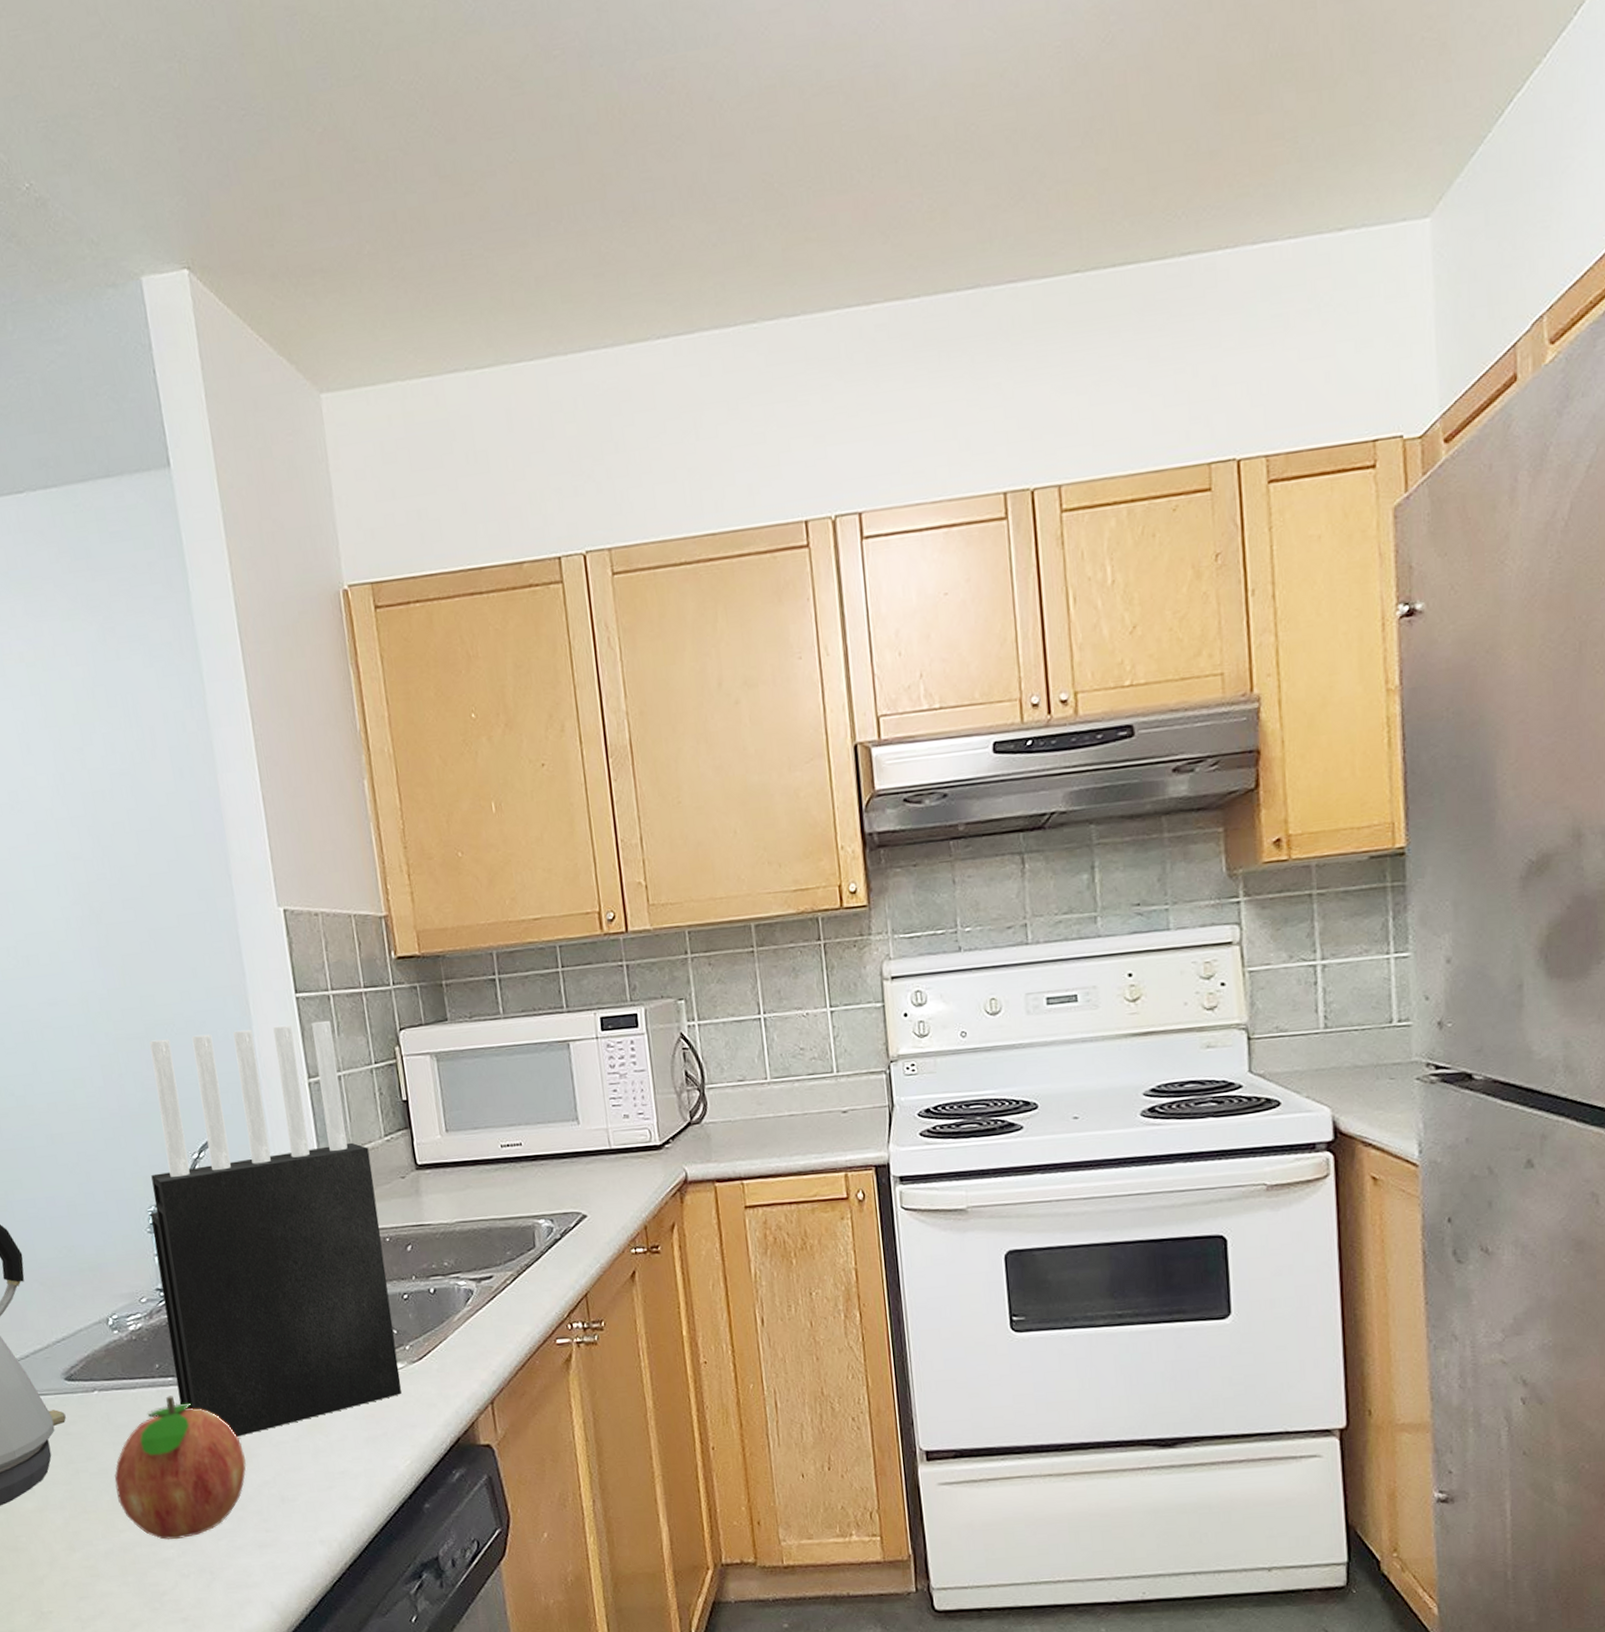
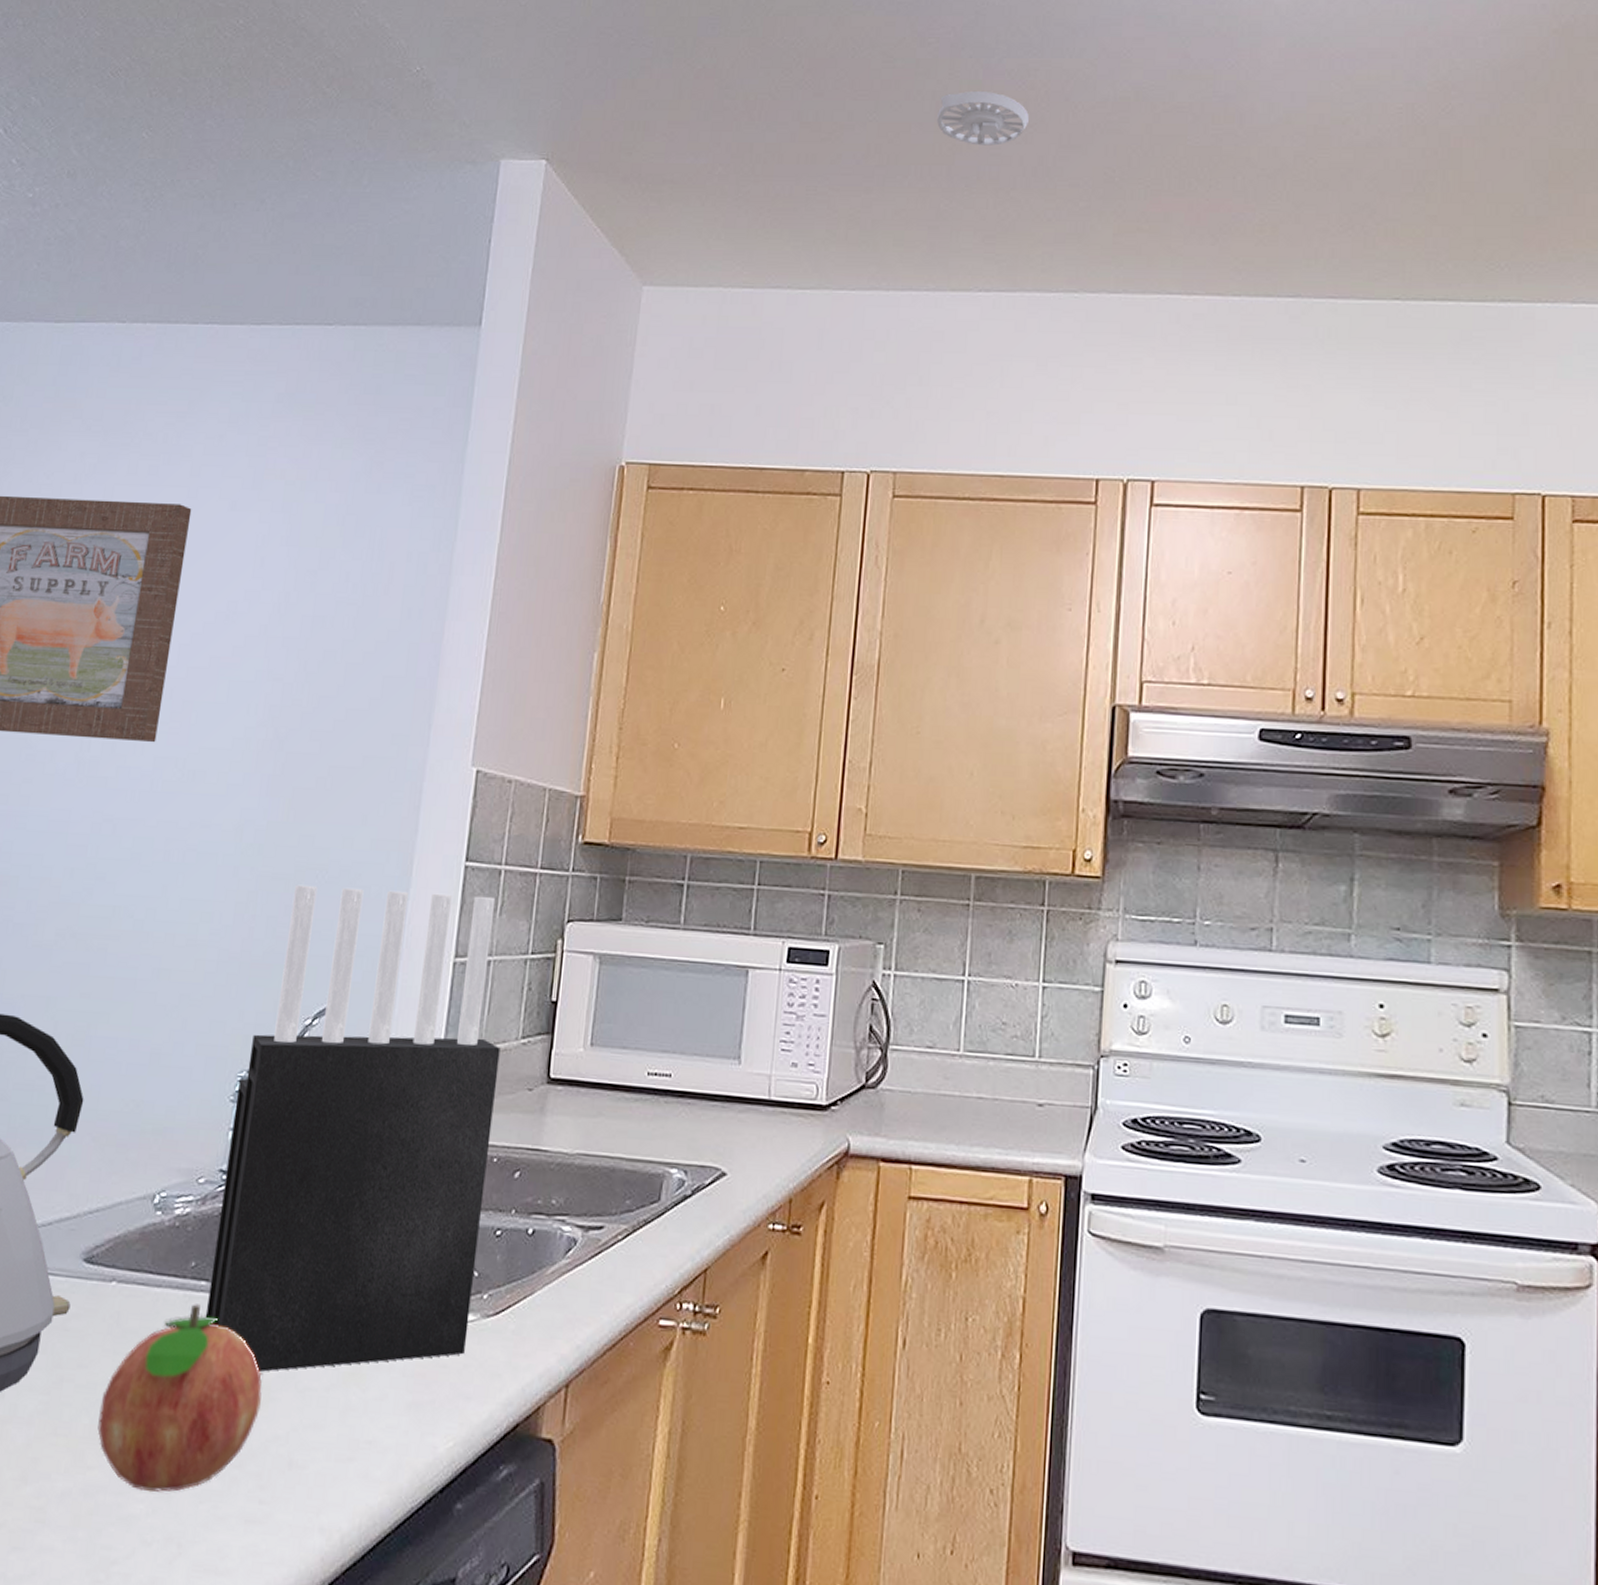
smoke detector: none [578,104,675,172] -> present [937,92,1029,146]

